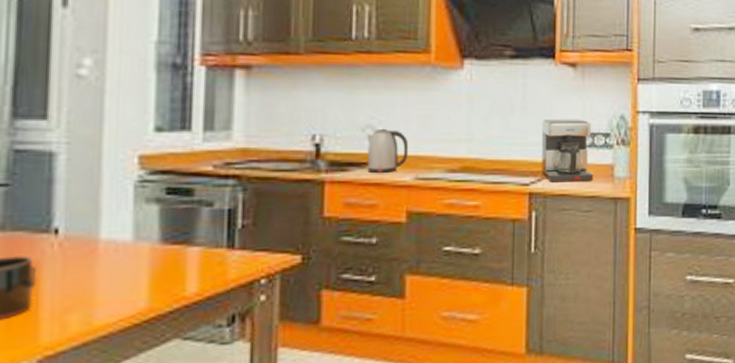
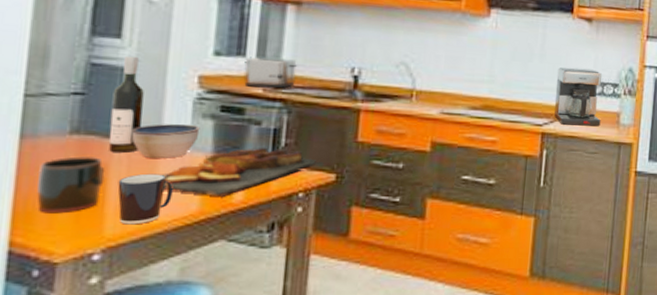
bottle: none [39,138,78,249] -> present [108,55,144,153]
mug: none [52,269,117,330] -> present [117,173,173,225]
bowl: none [65,210,144,253] -> present [131,123,200,159]
food platter: none [102,230,278,290] -> present [161,147,316,197]
toaster: none [190,130,250,164] -> present [244,57,297,89]
kettle: present [367,128,409,173] -> none [398,66,437,106]

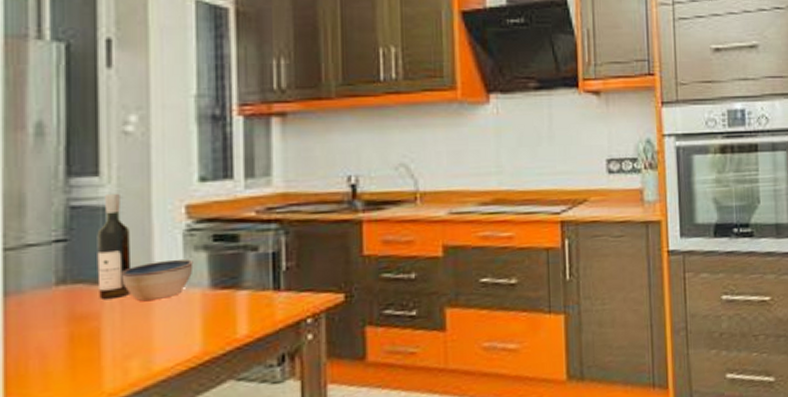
mug: present [37,156,105,213] -> none [28,307,98,374]
mug: present [117,173,173,225] -> none [113,316,172,376]
food platter: present [161,147,316,197] -> none [158,273,321,334]
toaster: present [244,57,297,89] -> none [233,176,289,211]
coffee maker: present [554,67,602,127] -> none [569,145,623,210]

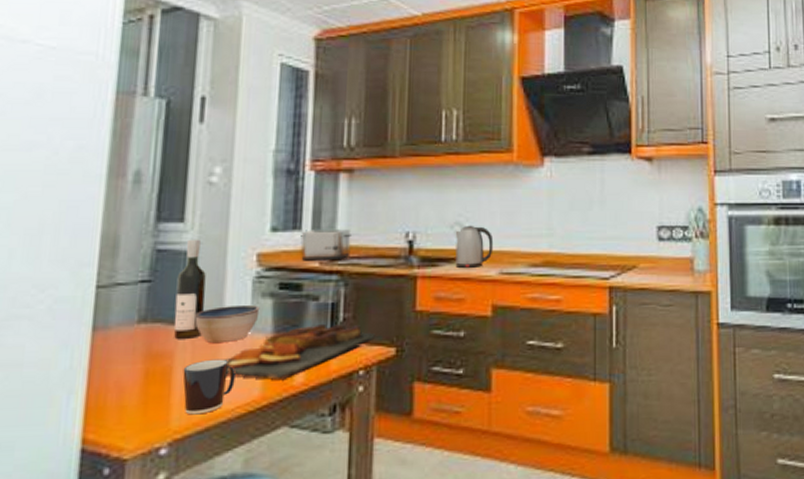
mug: none [113,316,172,376] -> present [182,359,236,415]
food platter: none [158,273,321,334] -> present [224,323,375,380]
toaster: none [233,176,289,211] -> present [301,229,351,261]
kettle: none [400,165,441,210] -> present [455,225,494,268]

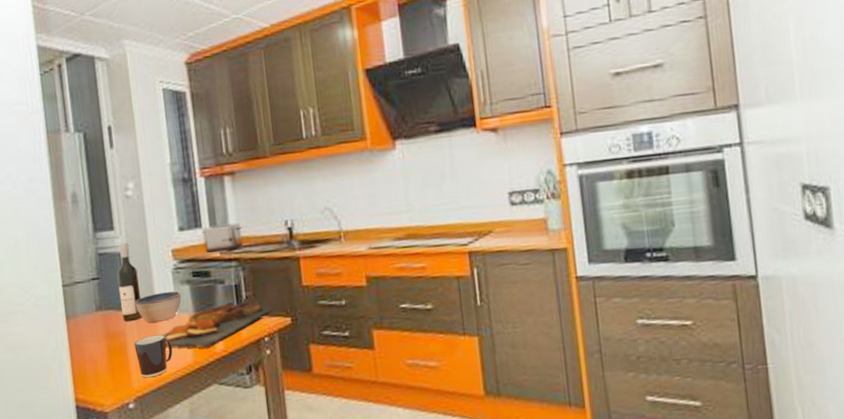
kettle: present [455,225,494,268] -> none [326,208,361,247]

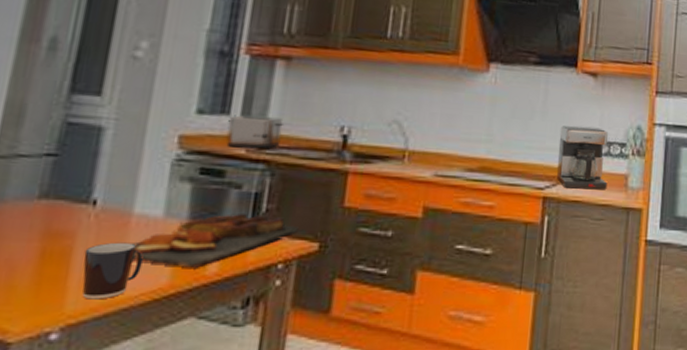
bottle: present [117,242,142,321] -> none [78,114,121,219]
bowl: present [135,291,182,323] -> none [103,187,177,226]
coffee maker: none [471,179,528,241] -> present [557,126,608,190]

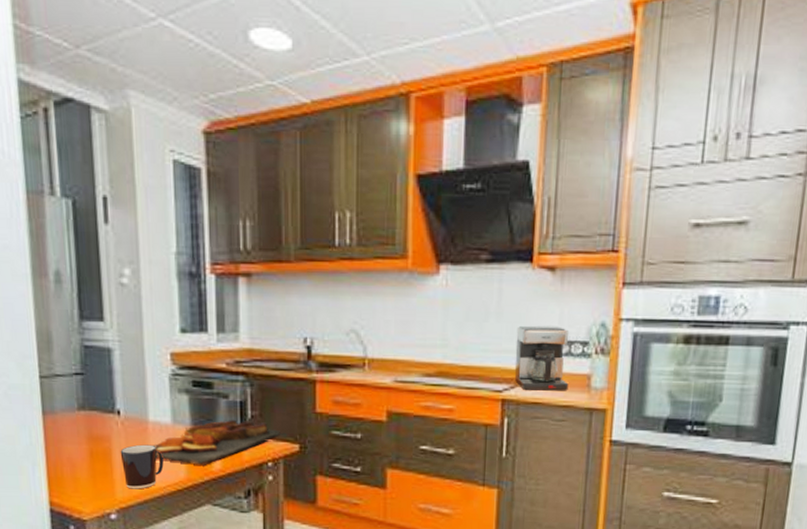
toaster: present [227,115,283,149] -> none [207,332,254,363]

